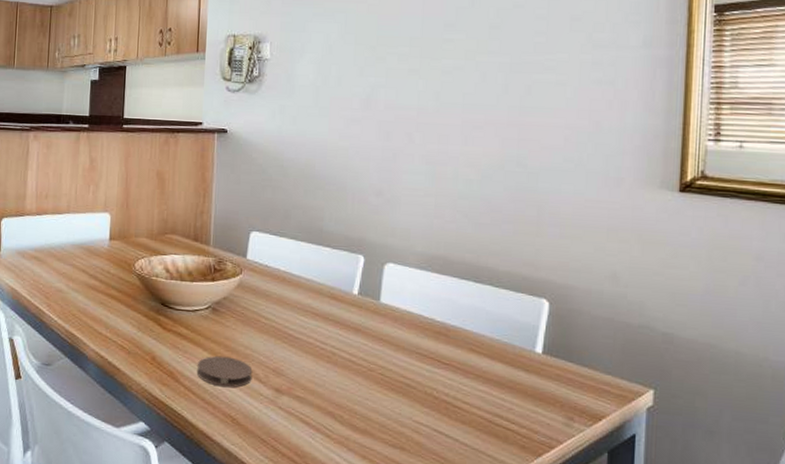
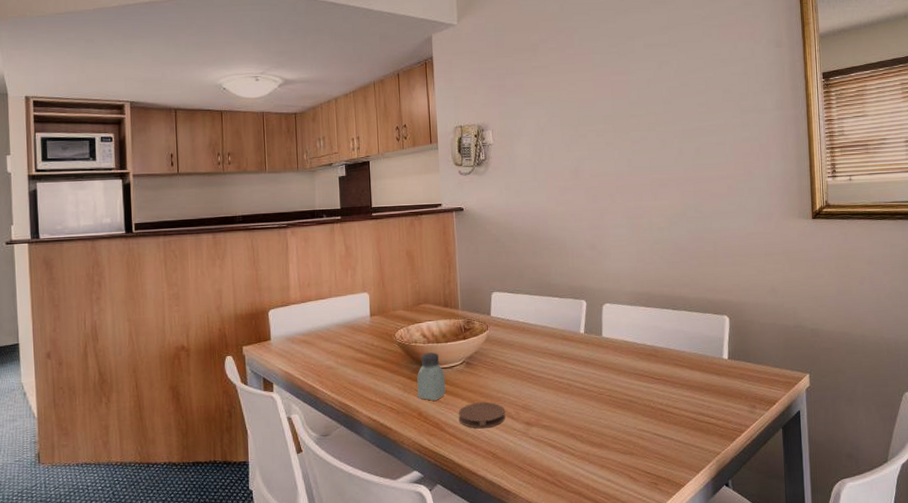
saltshaker: none [153,290,186,346] -> present [417,352,446,401]

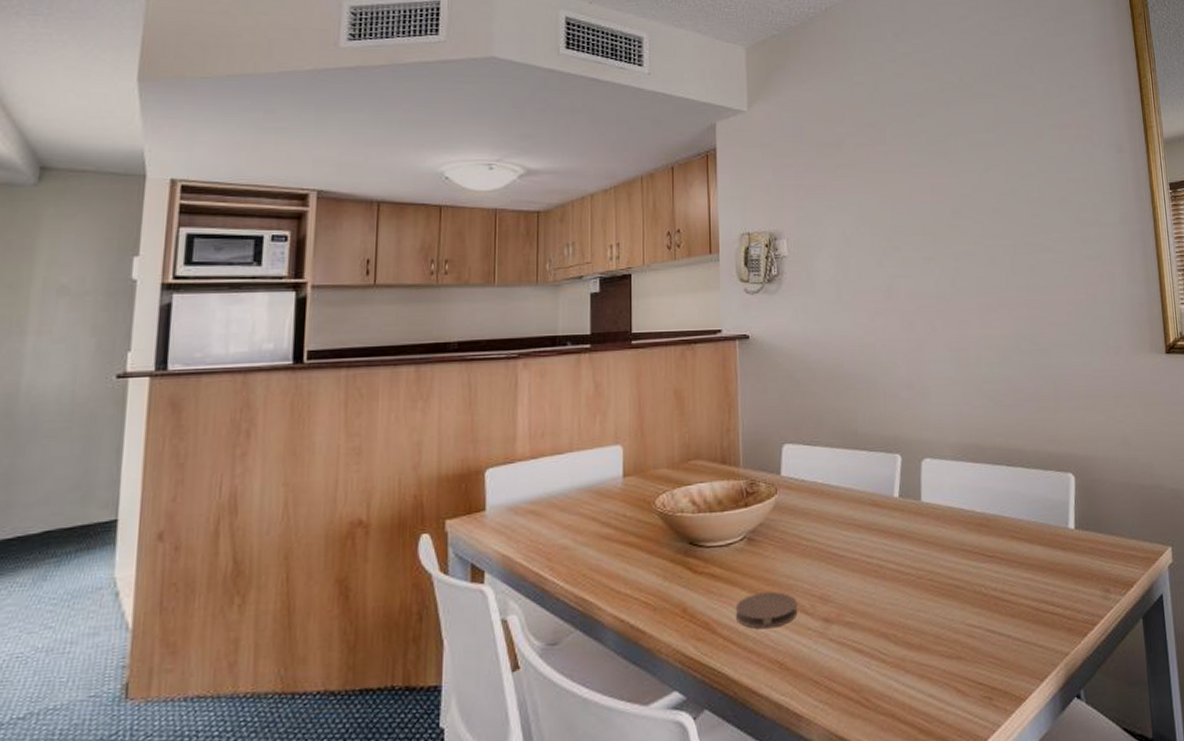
saltshaker: present [417,352,446,401] -> none [682,525,720,592]

